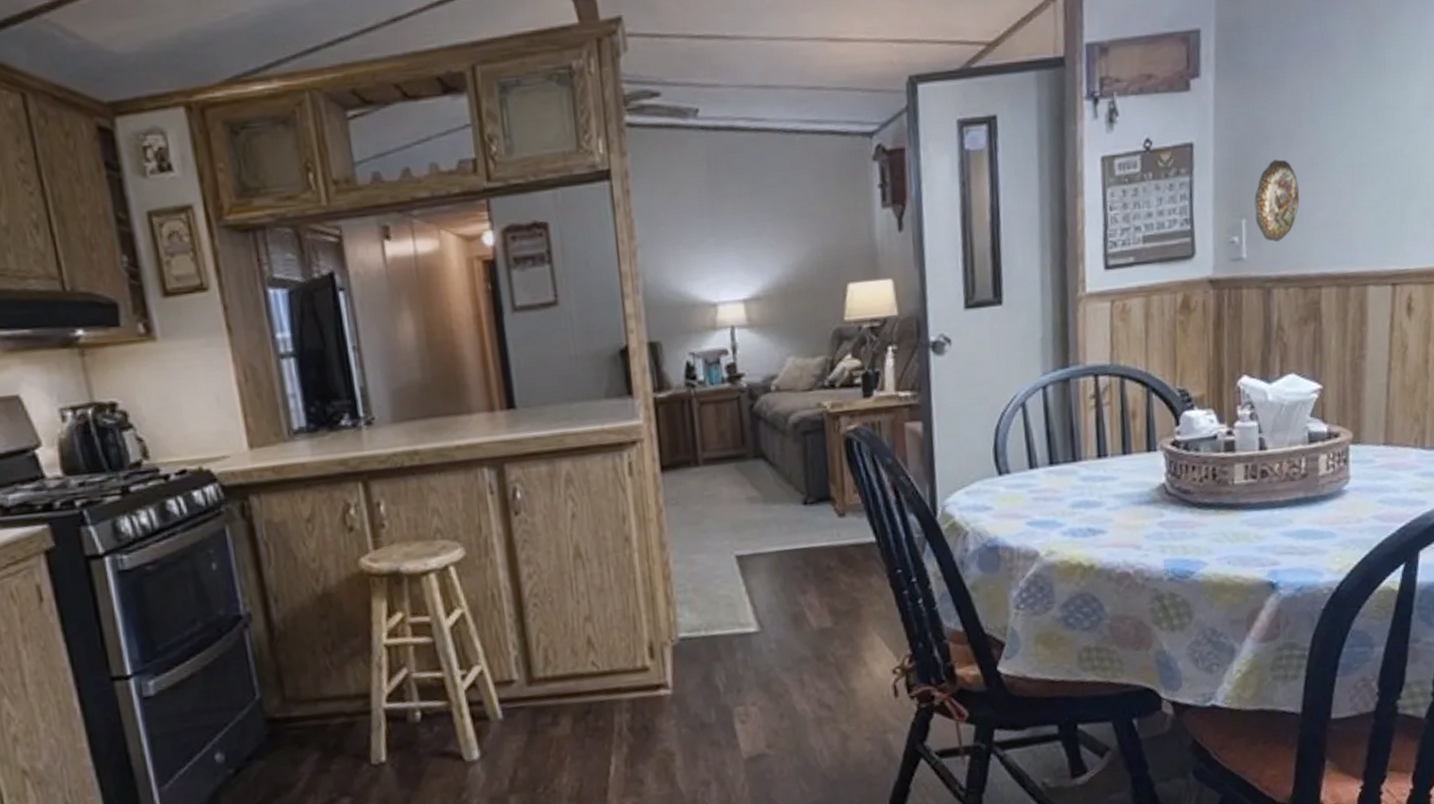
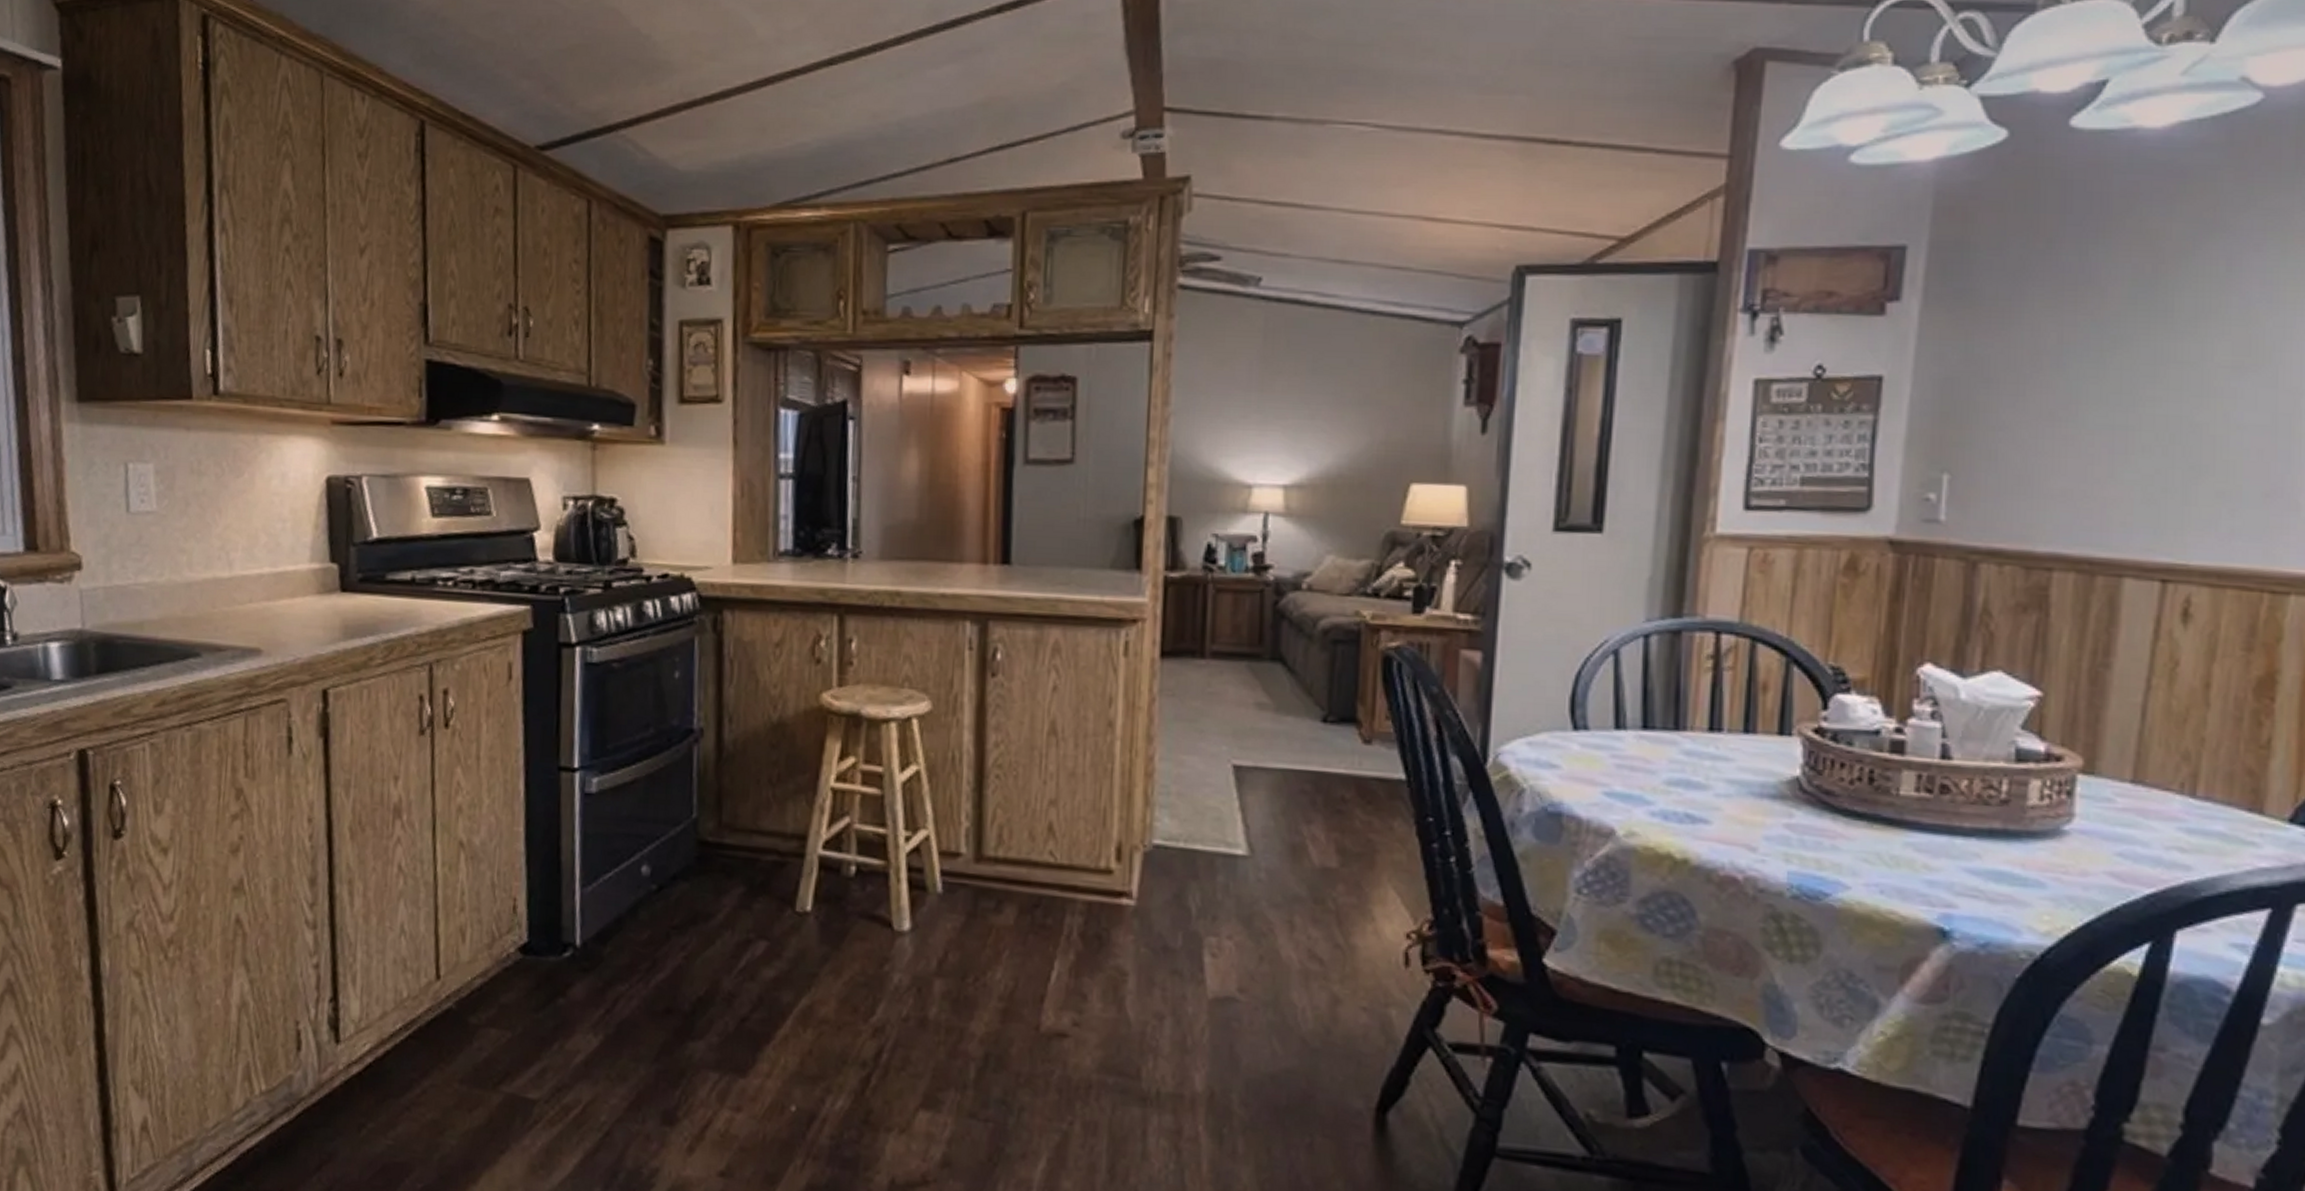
decorative plate: present [1254,159,1300,242] -> none [1963,408,2031,506]

